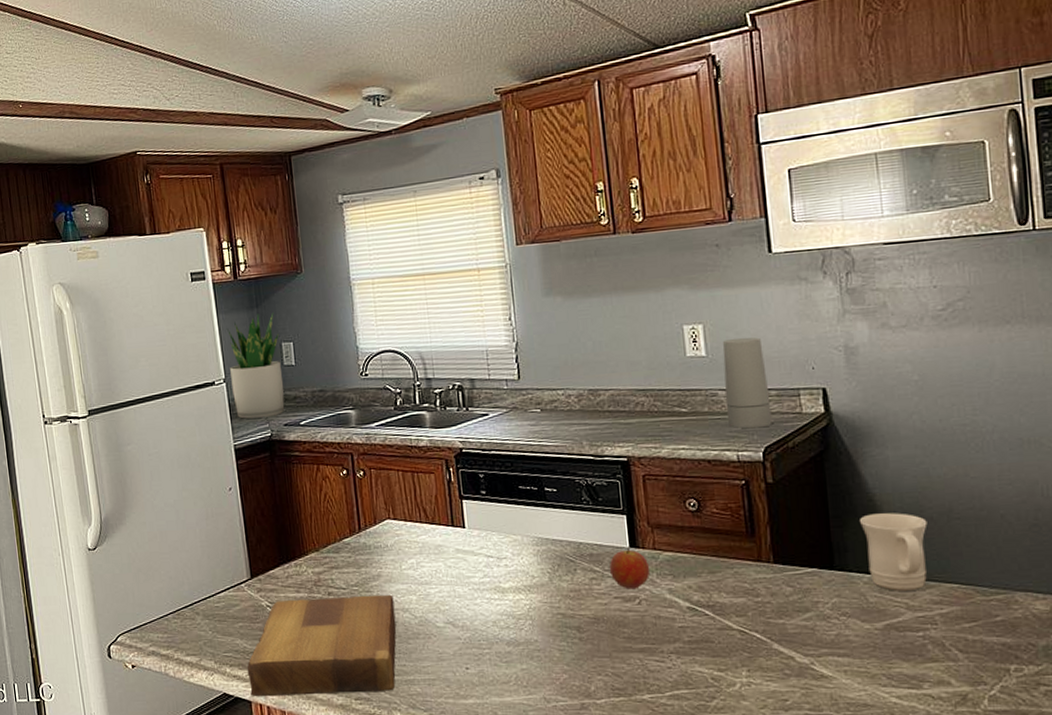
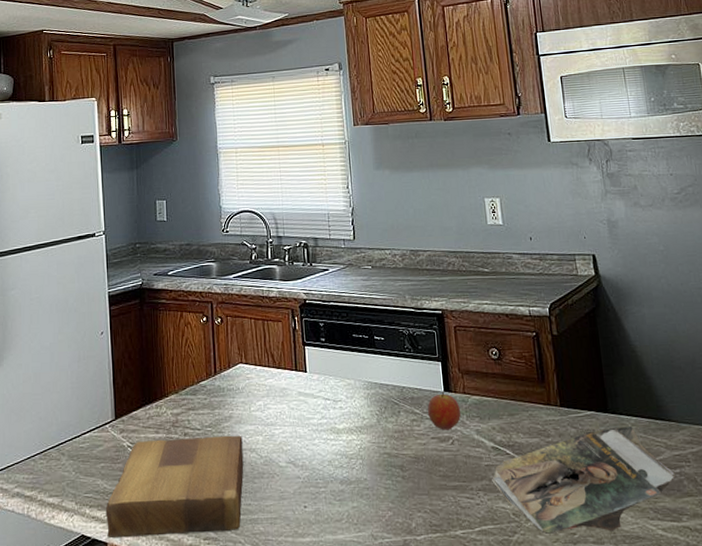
planter: present [227,312,285,419] -> none [110,174,156,268]
magazine: none [686,585,918,699] -> present [492,426,676,534]
canister: present [722,337,772,429] -> none [515,210,555,288]
mug: present [860,513,928,592] -> none [626,362,680,433]

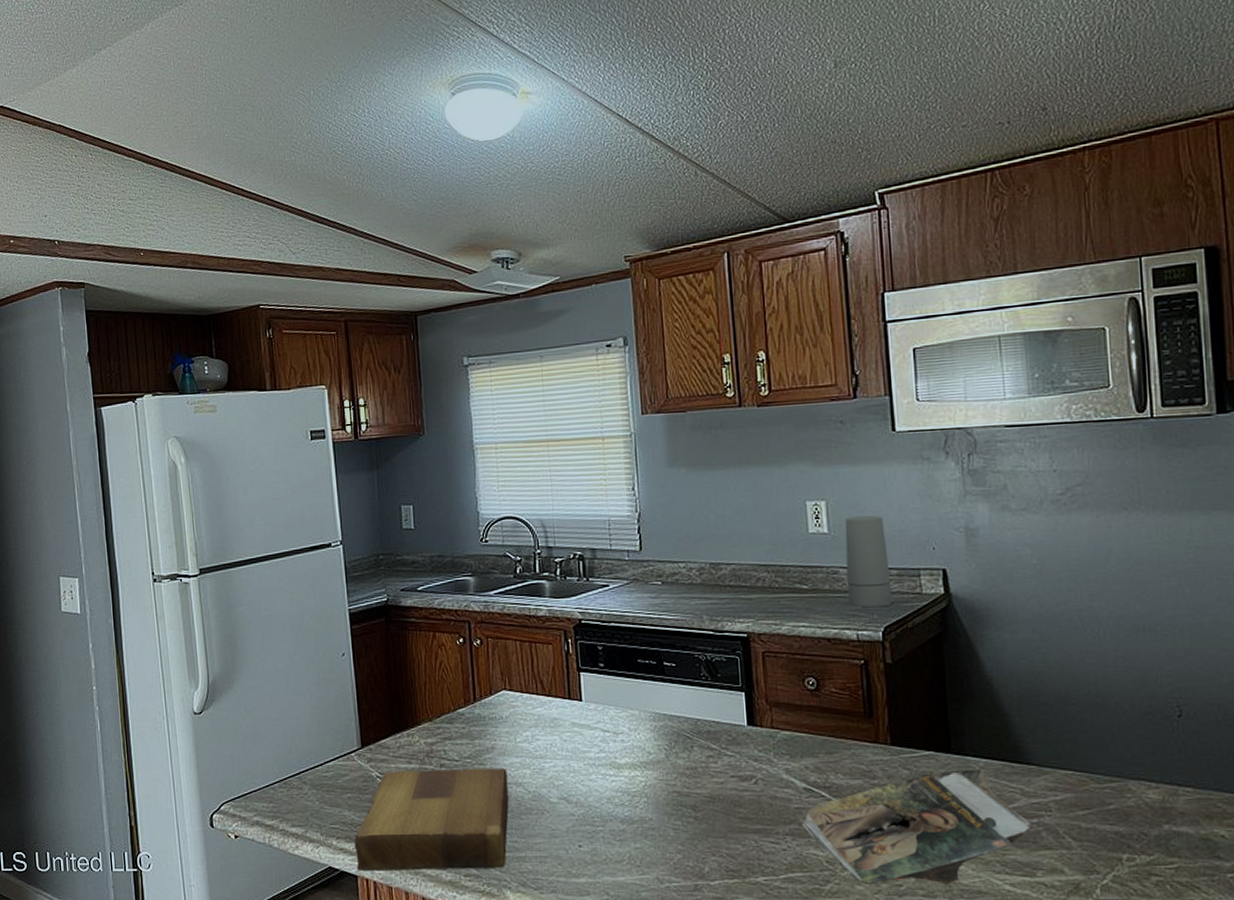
fruit: present [427,391,461,430] -> none [726,724,768,768]
canister: none [515,210,555,288] -> present [844,515,893,608]

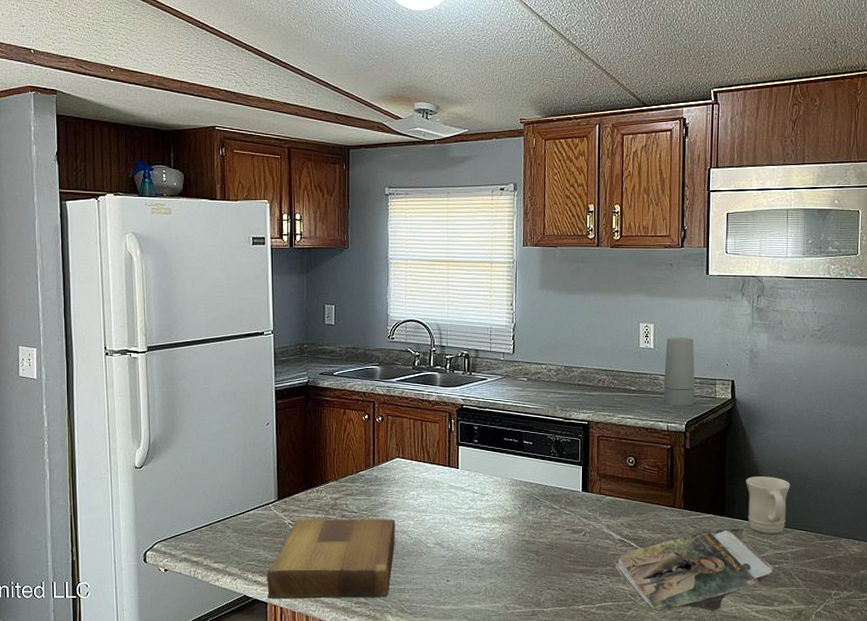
mug: none [977,697,1044,778] -> present [746,476,790,535]

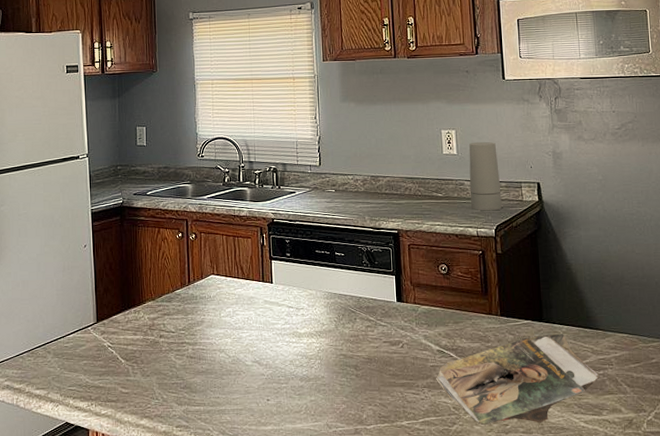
cutting board: present [266,519,395,600] -> none [87,337,214,426]
mug: present [746,476,790,535] -> none [561,279,607,340]

